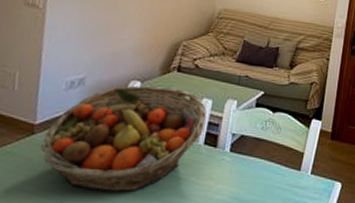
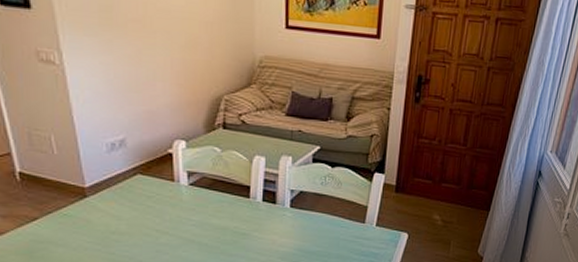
fruit basket: present [41,85,207,191] -> none [97,144,262,247]

